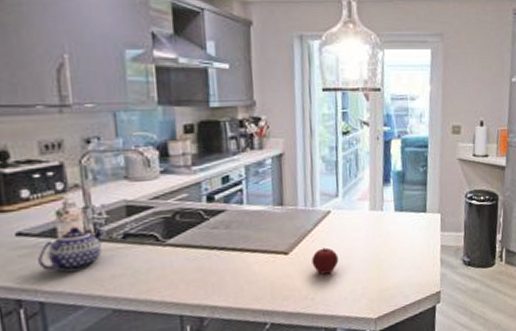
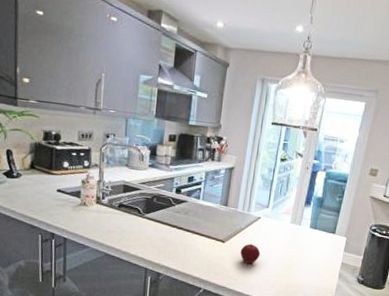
teapot: present [38,226,106,272] -> none [67,192,109,222]

